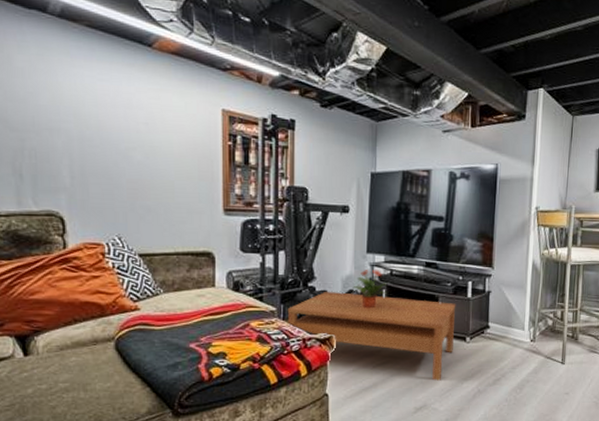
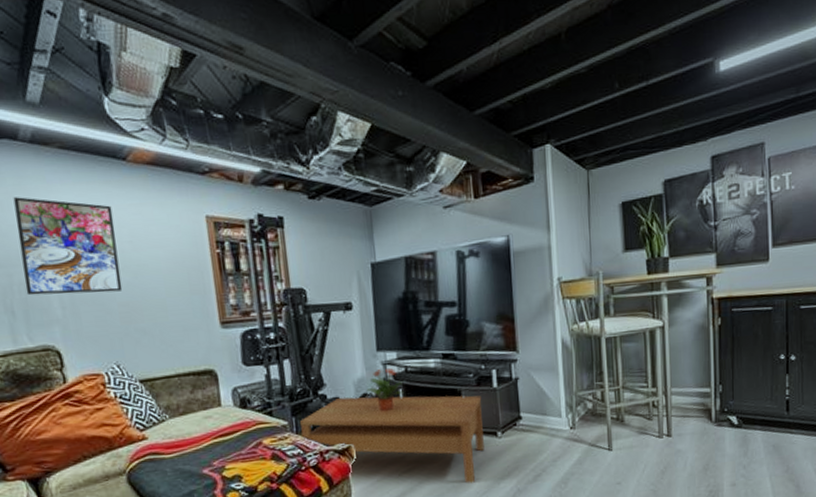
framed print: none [35,66,133,169] -> present [13,197,123,296]

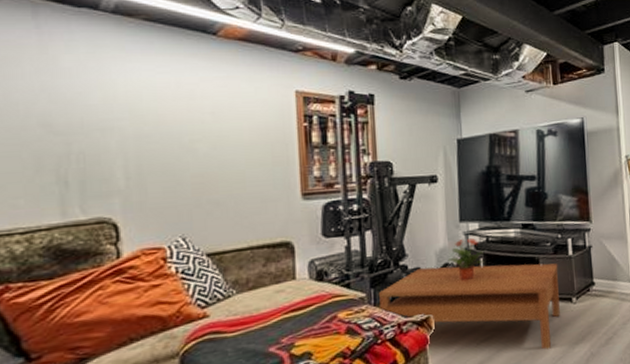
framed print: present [13,197,123,296] -> none [84,65,198,165]

